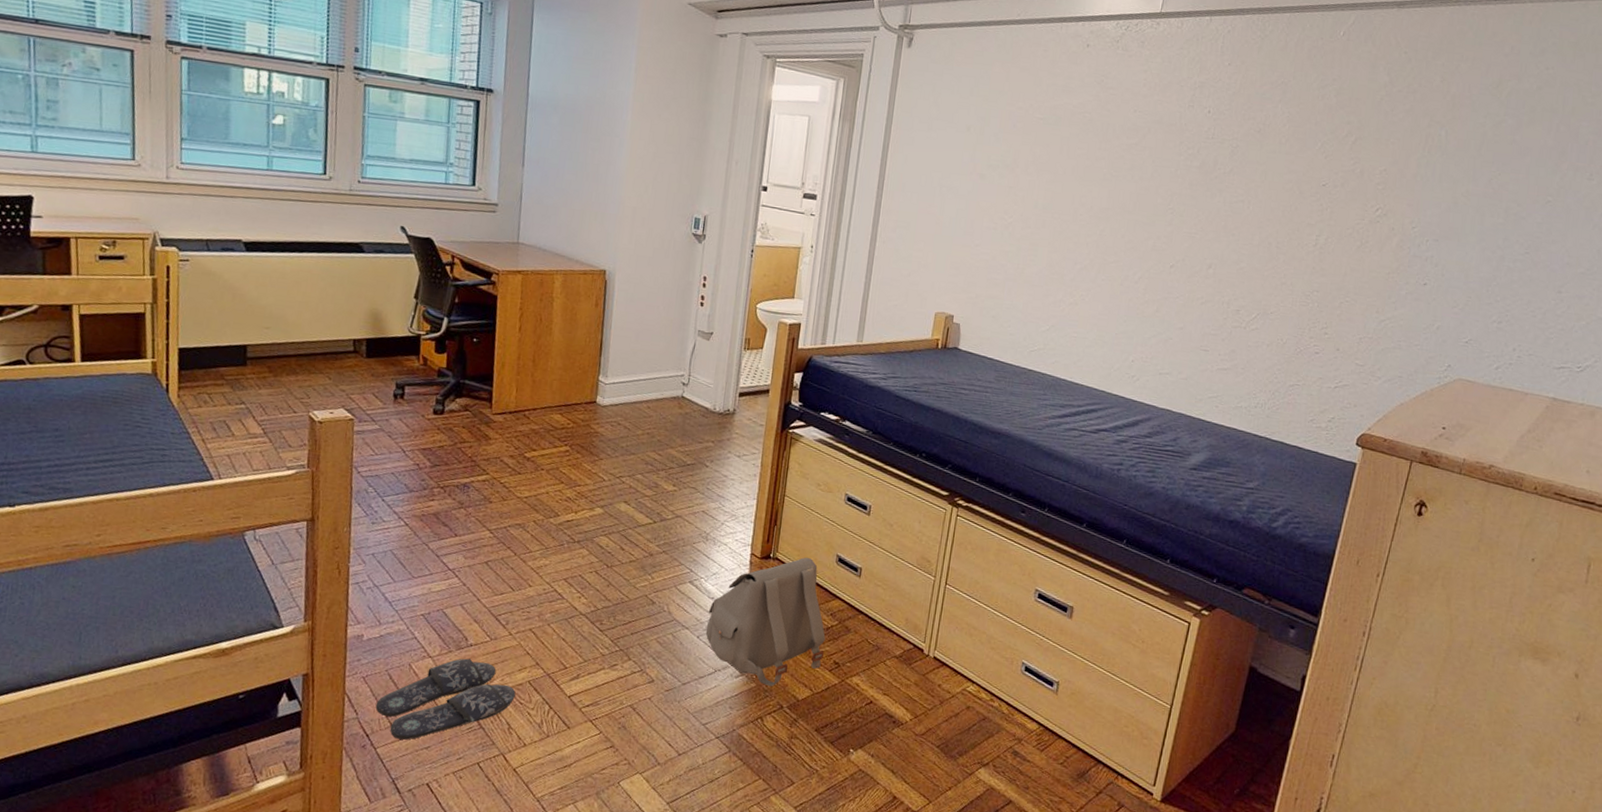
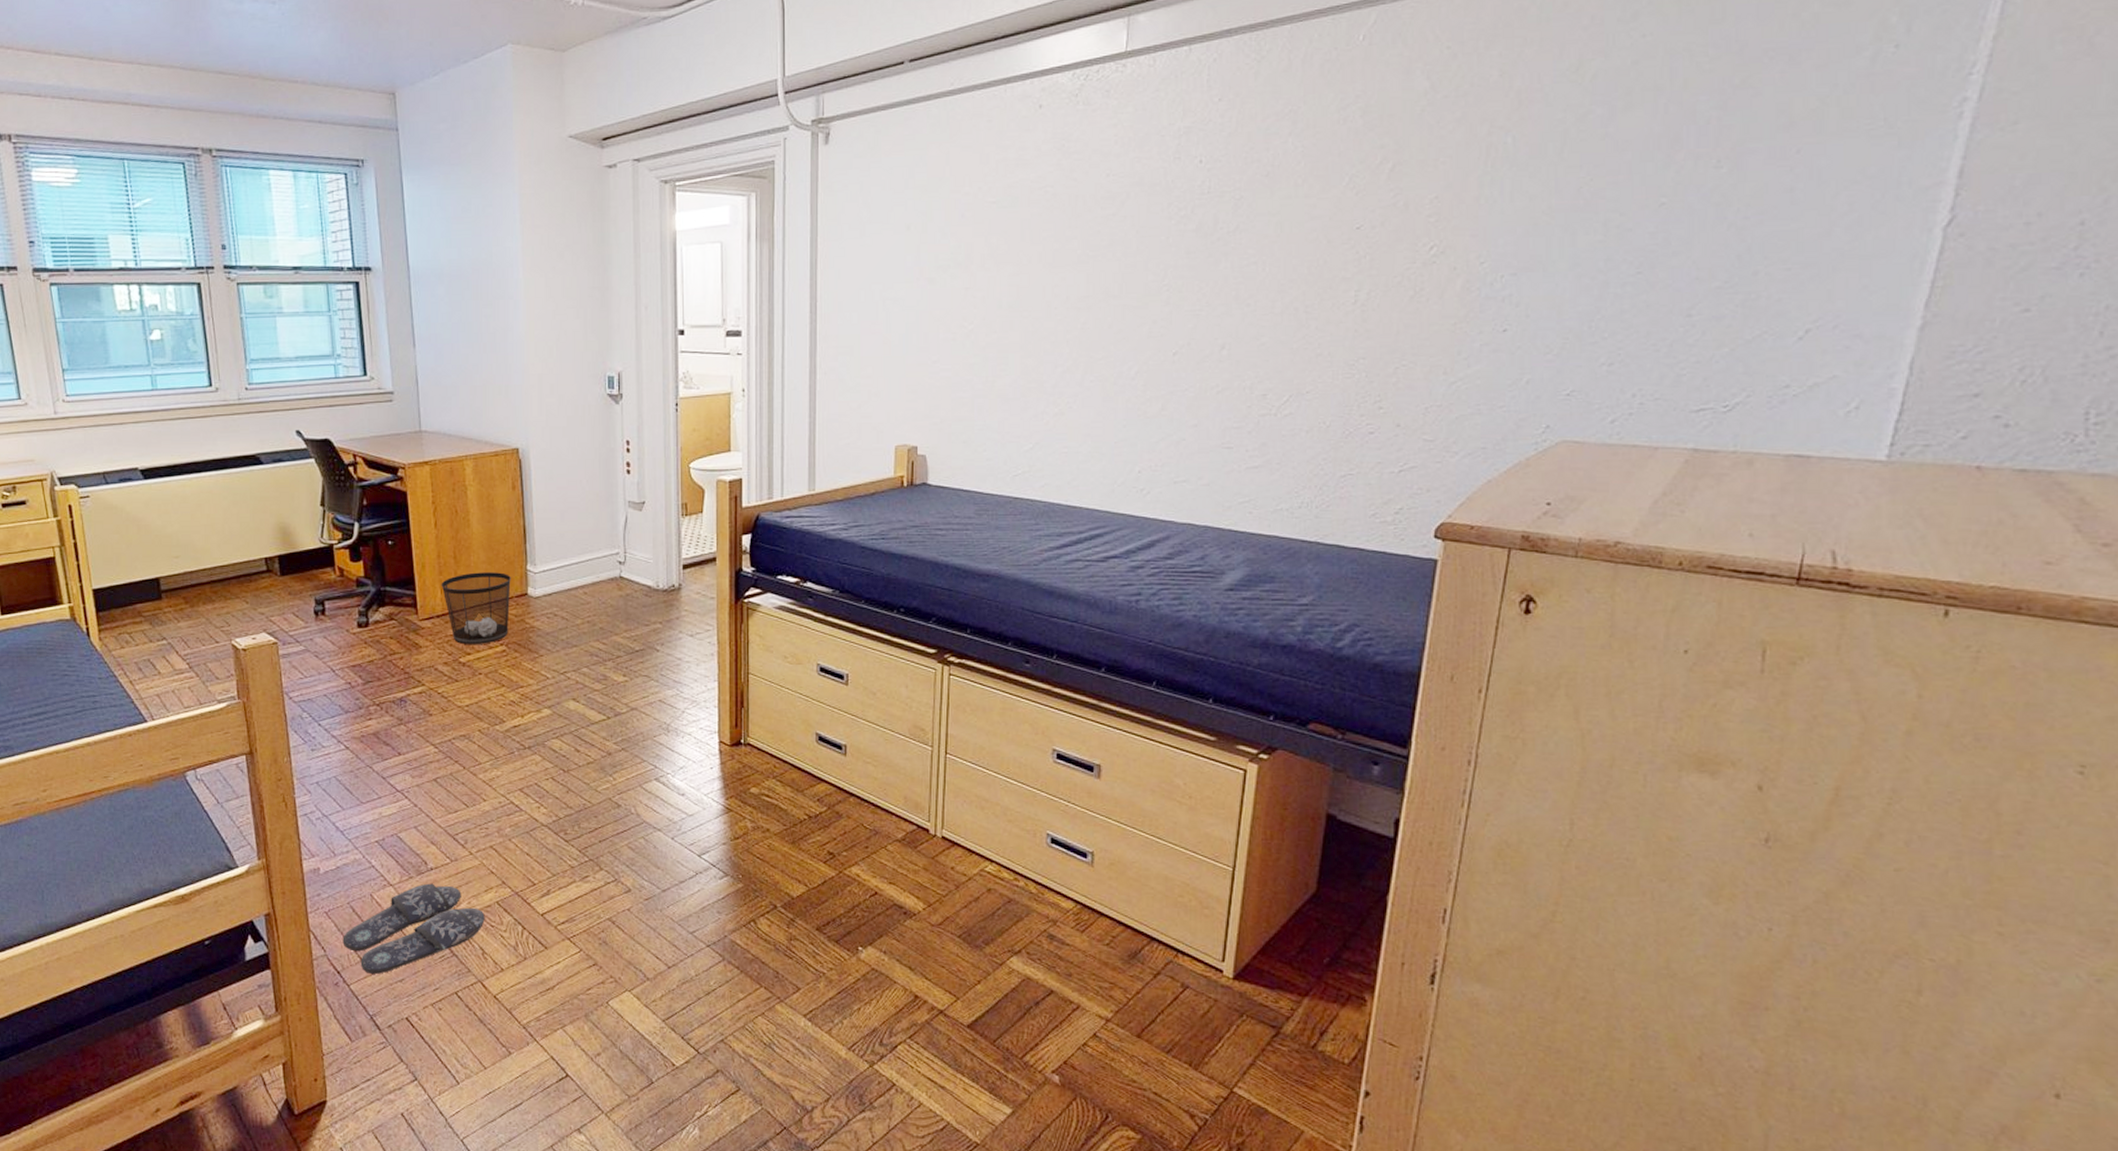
waste bin: none [517,376,583,443] -> present [441,572,511,645]
satchel: present [705,557,826,686] -> none [680,740,815,885]

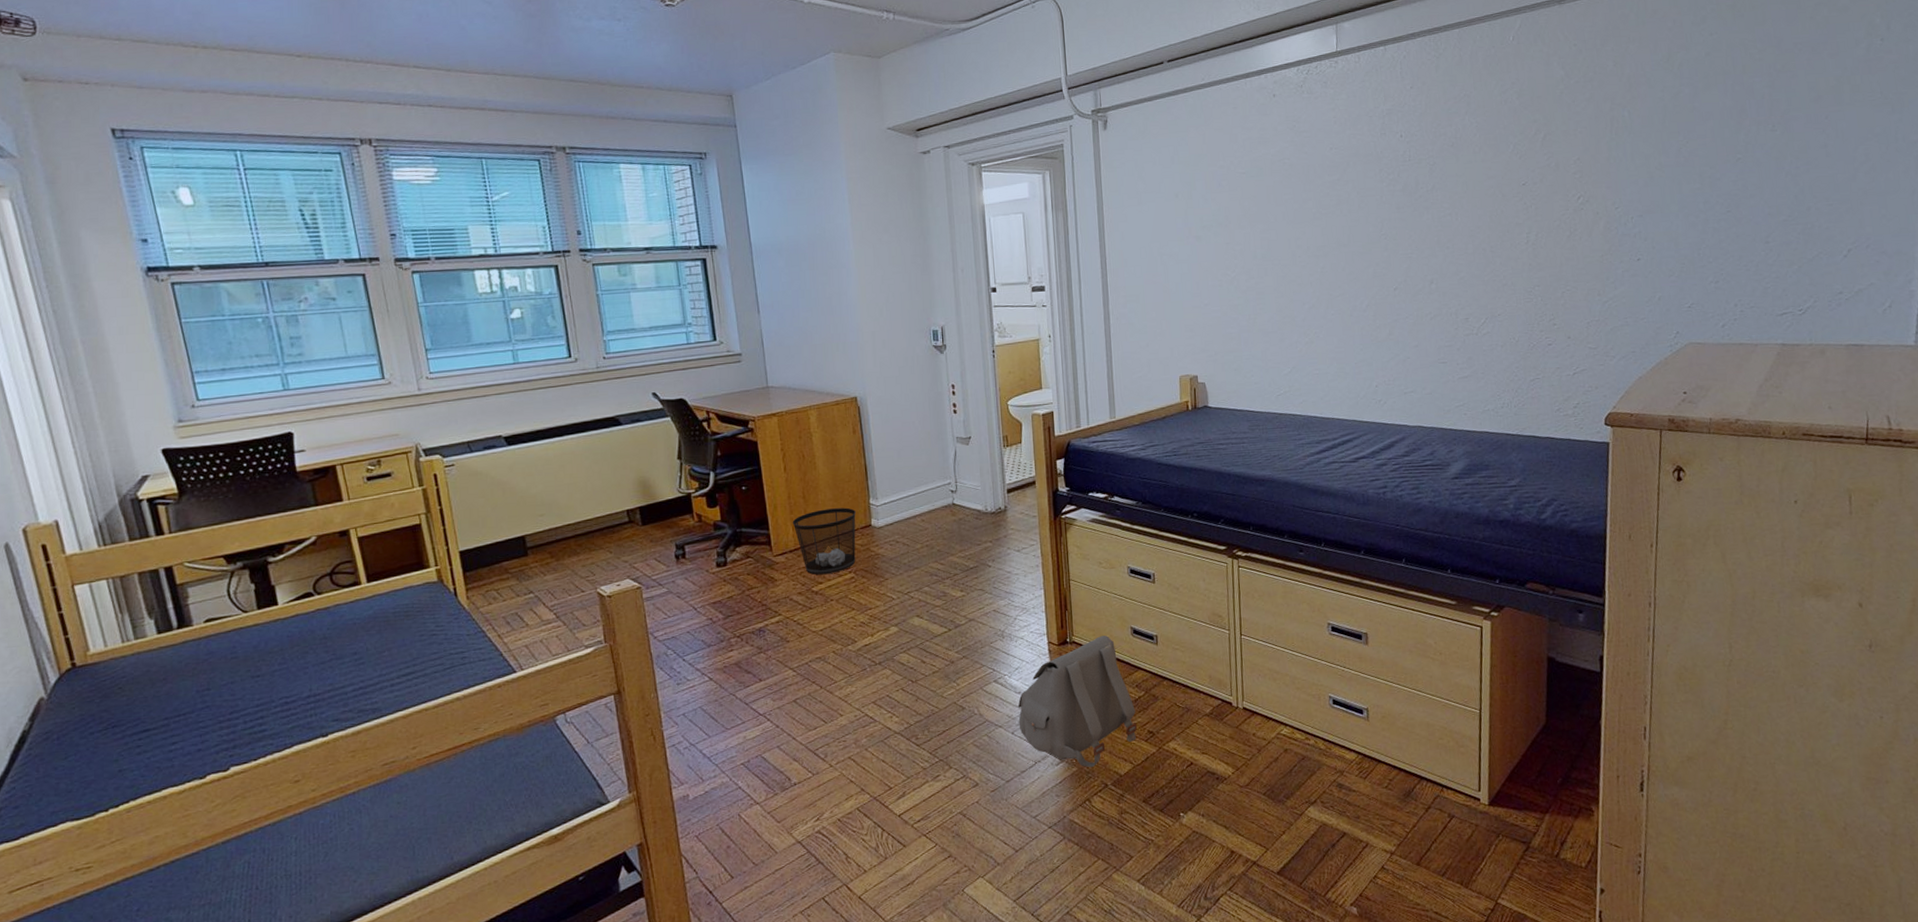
slippers: present [342,883,485,974] -> none [713,797,847,890]
satchel: none [680,740,815,885] -> present [1017,636,1137,767]

